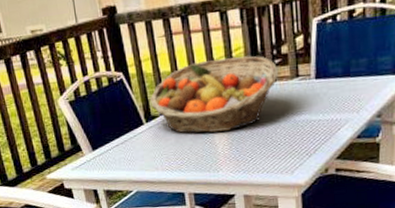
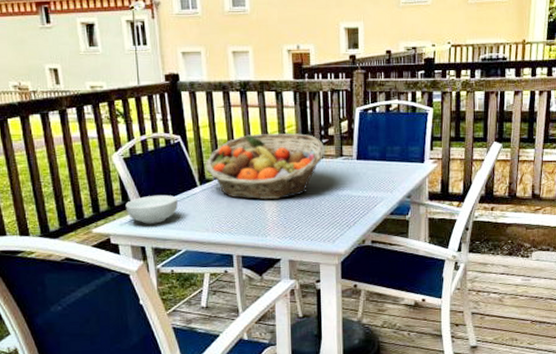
cereal bowl: none [75,135,126,167] -> present [125,194,178,224]

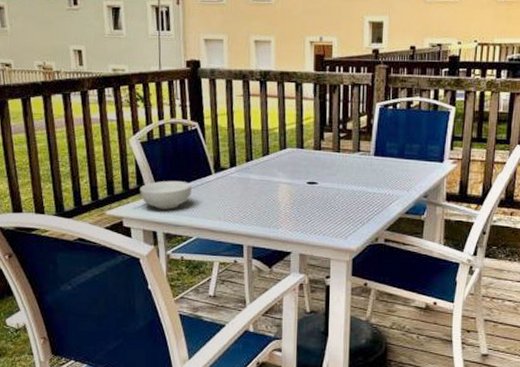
fruit basket: present [205,133,324,199] -> none [221,124,342,191]

